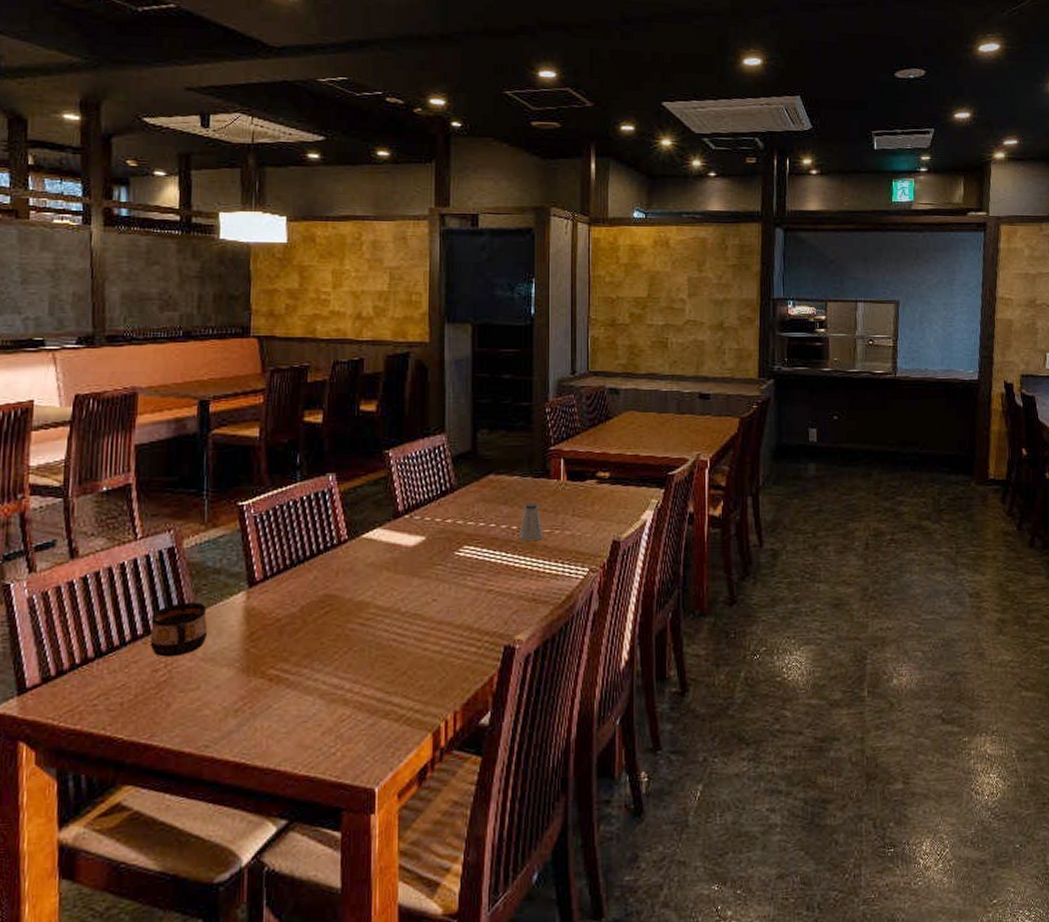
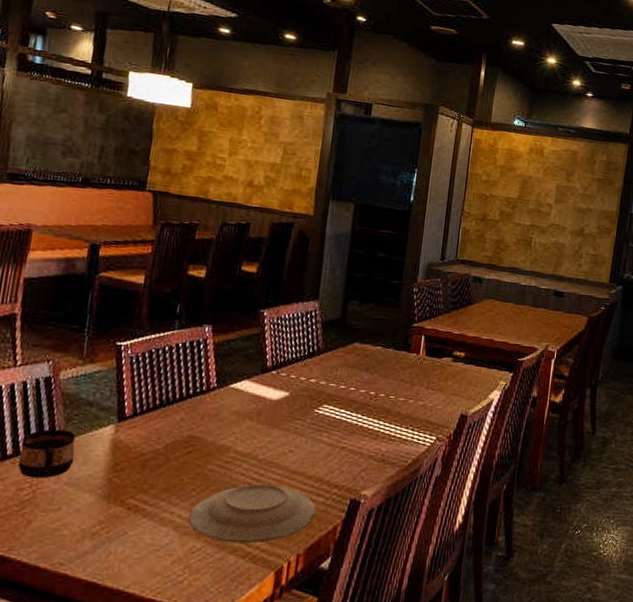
plate: none [334,638,469,706] -> present [188,484,317,543]
saltshaker: present [519,502,543,541] -> none [375,372,398,407]

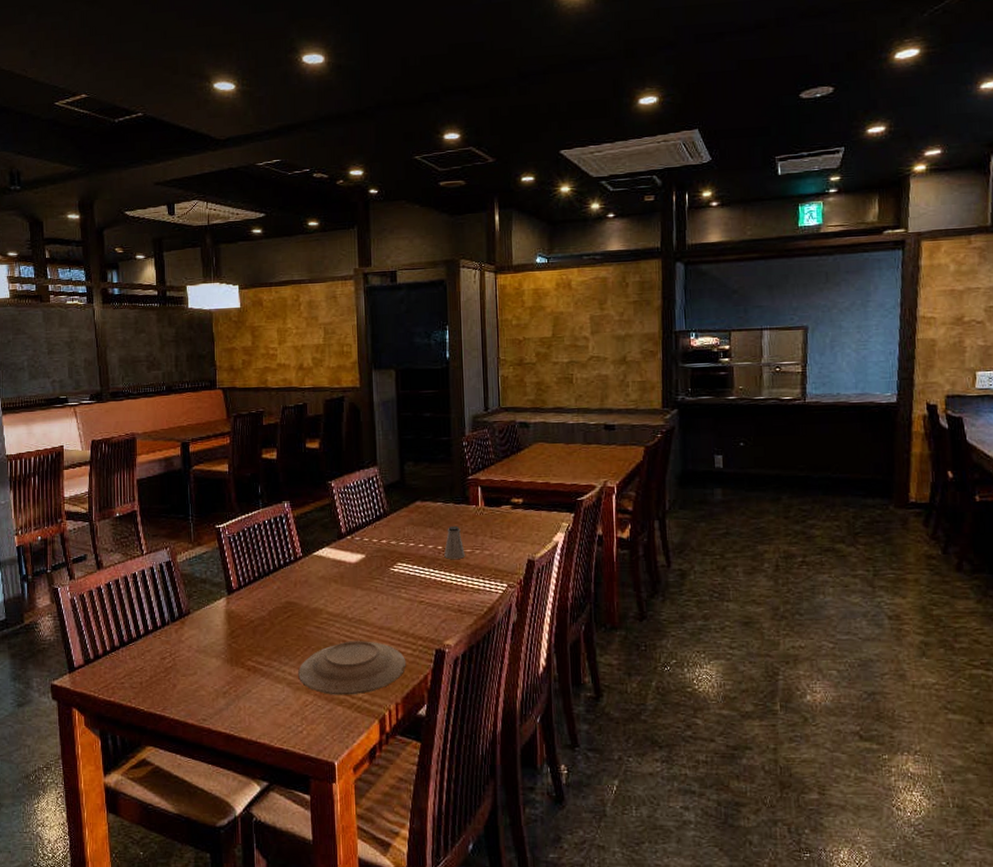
cup: present [17,429,77,479] -> none [158,606,200,648]
saltshaker: none [375,372,398,407] -> present [444,526,465,559]

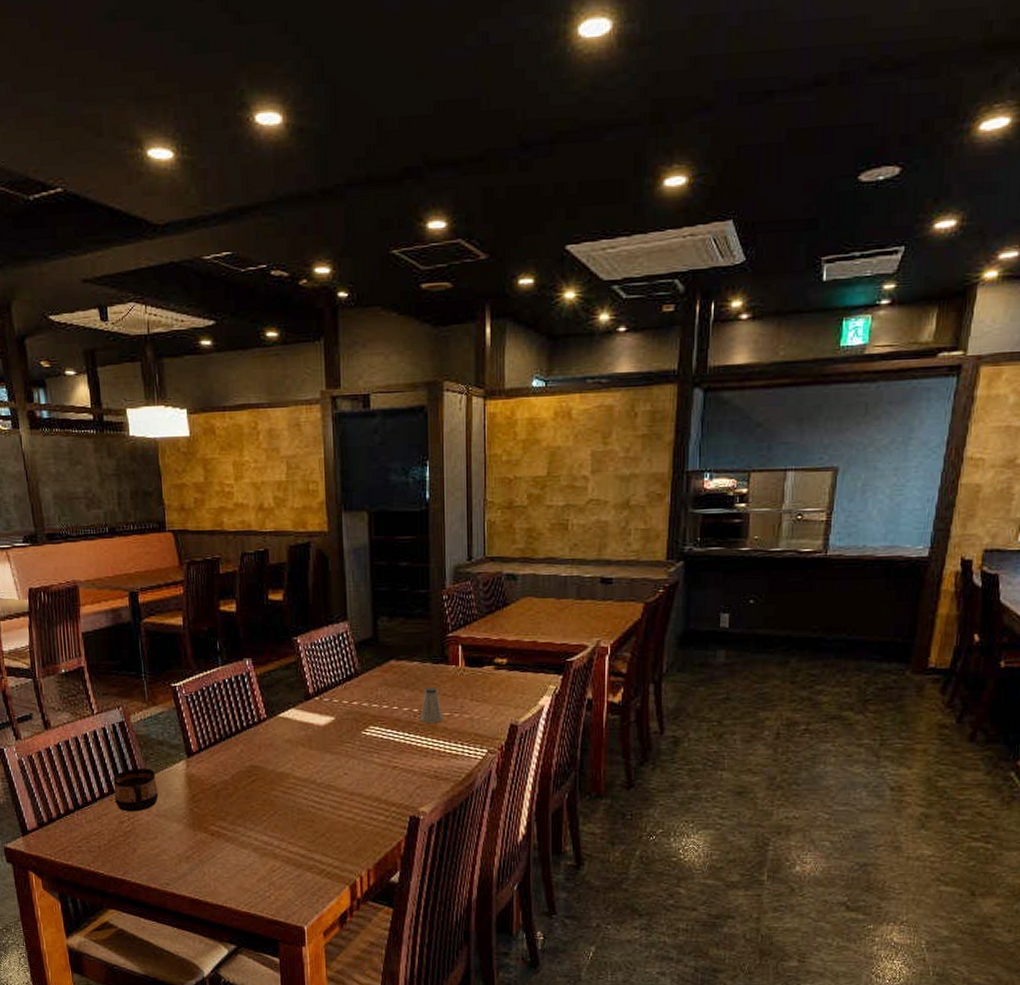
cup: none [158,606,200,648] -> present [113,768,159,812]
plate: present [298,641,407,695] -> none [265,807,379,861]

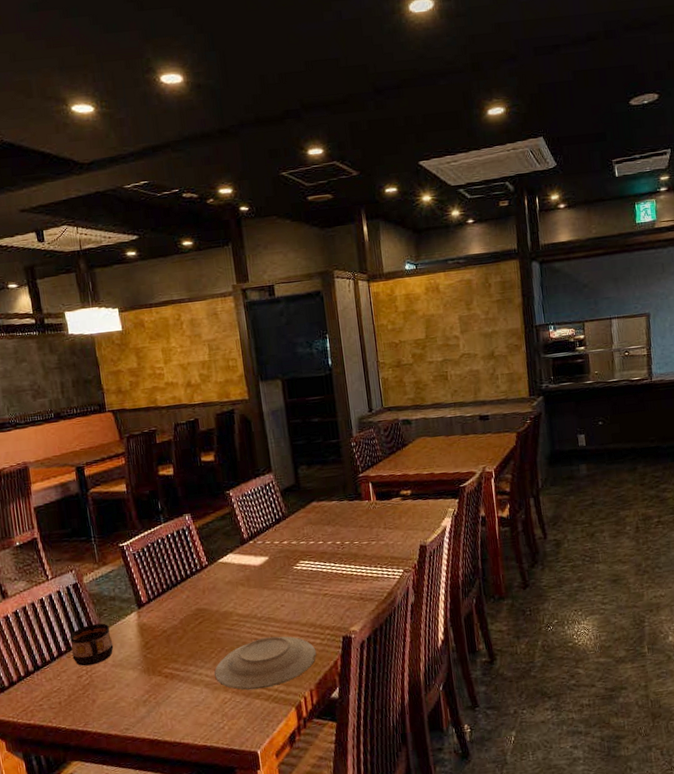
plate: none [265,807,379,861] -> present [214,636,317,690]
saltshaker: present [420,687,443,723] -> none [342,521,363,553]

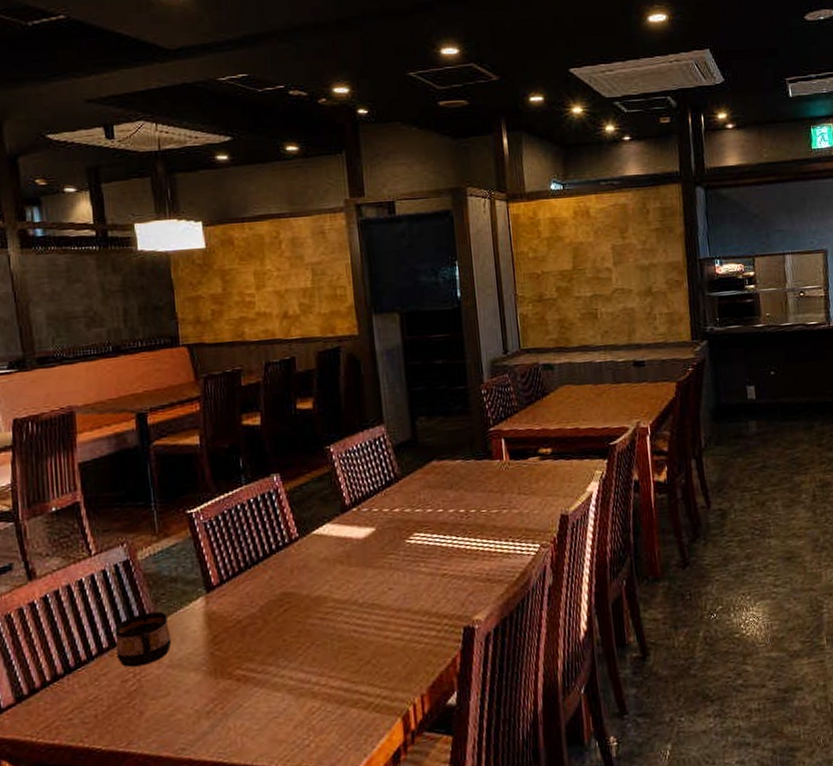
plate: present [214,636,317,690] -> none [301,627,431,696]

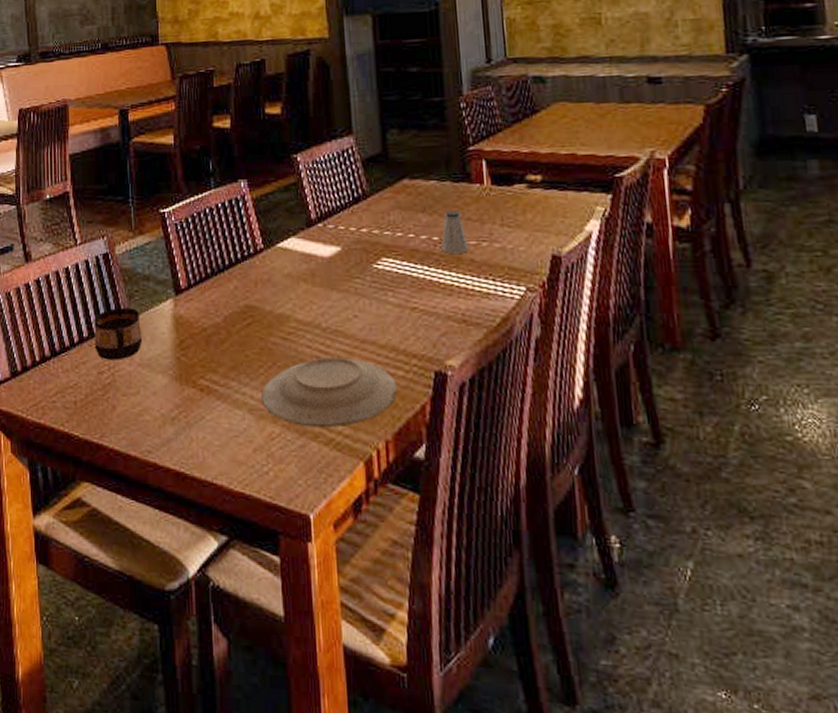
plate: none [301,627,431,696] -> present [262,357,398,428]
saltshaker: none [467,484,491,523] -> present [441,210,469,253]

